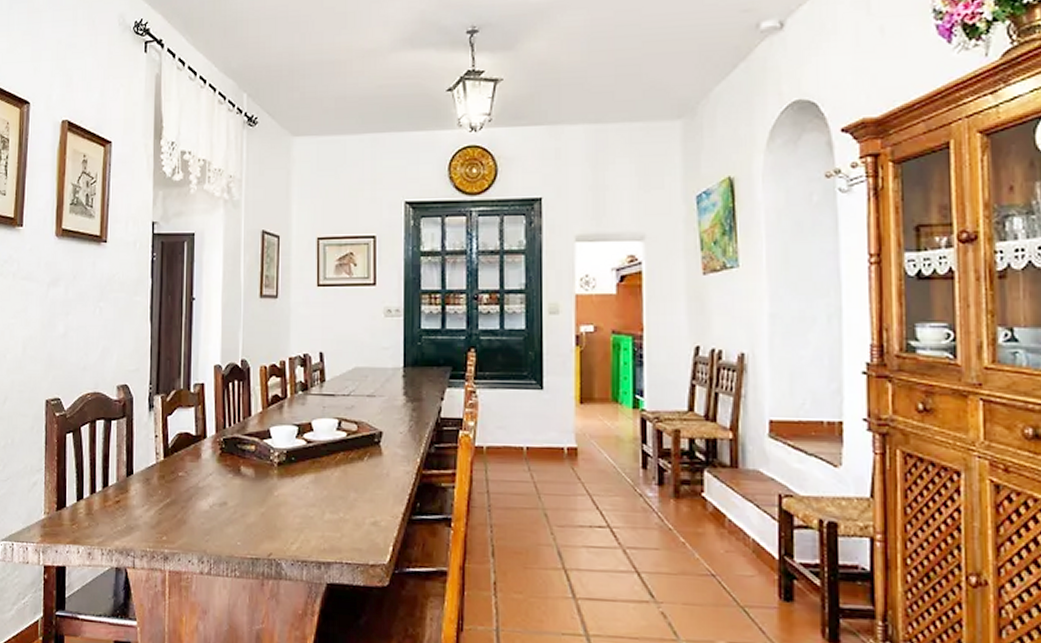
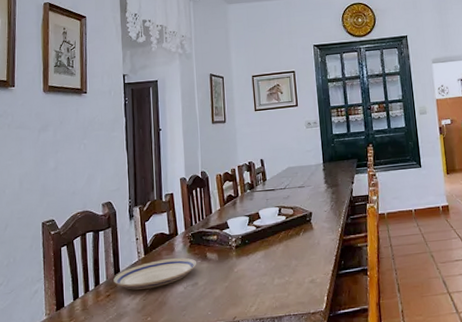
plate: none [125,466,227,501] -> present [113,257,196,290]

